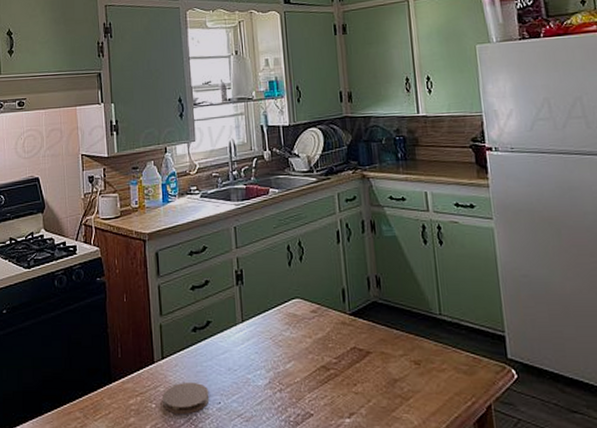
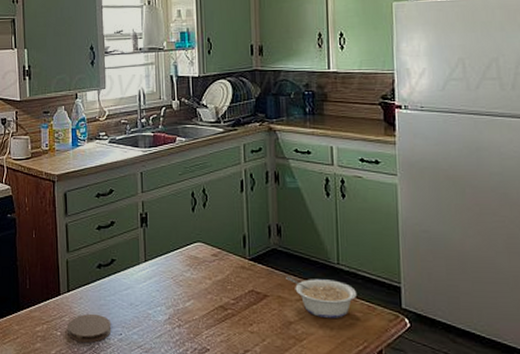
legume: none [388,331,462,373] -> present [286,276,358,318]

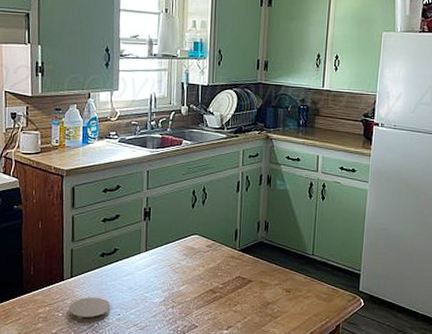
legume: present [286,276,358,318] -> none [268,265,326,299]

